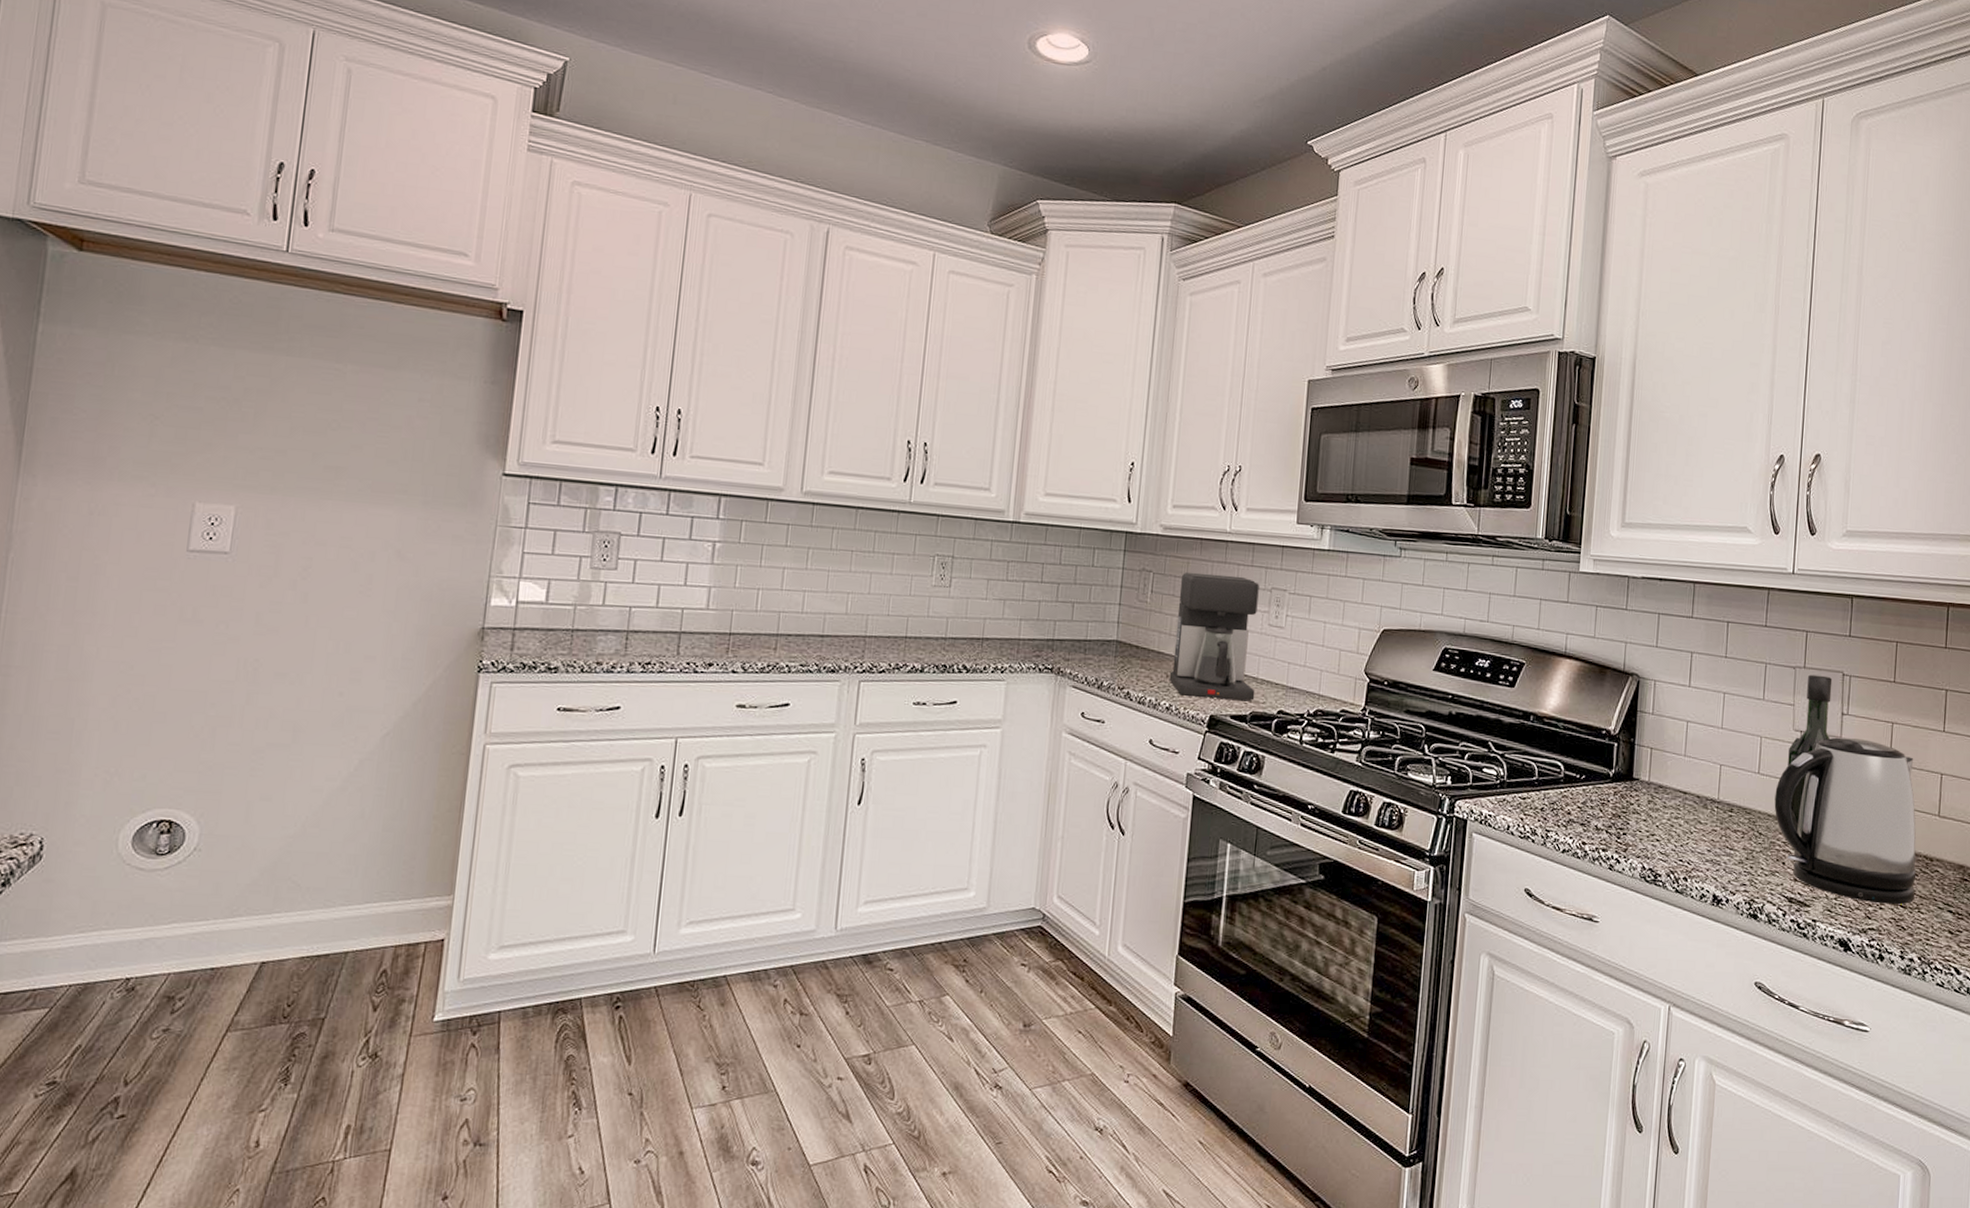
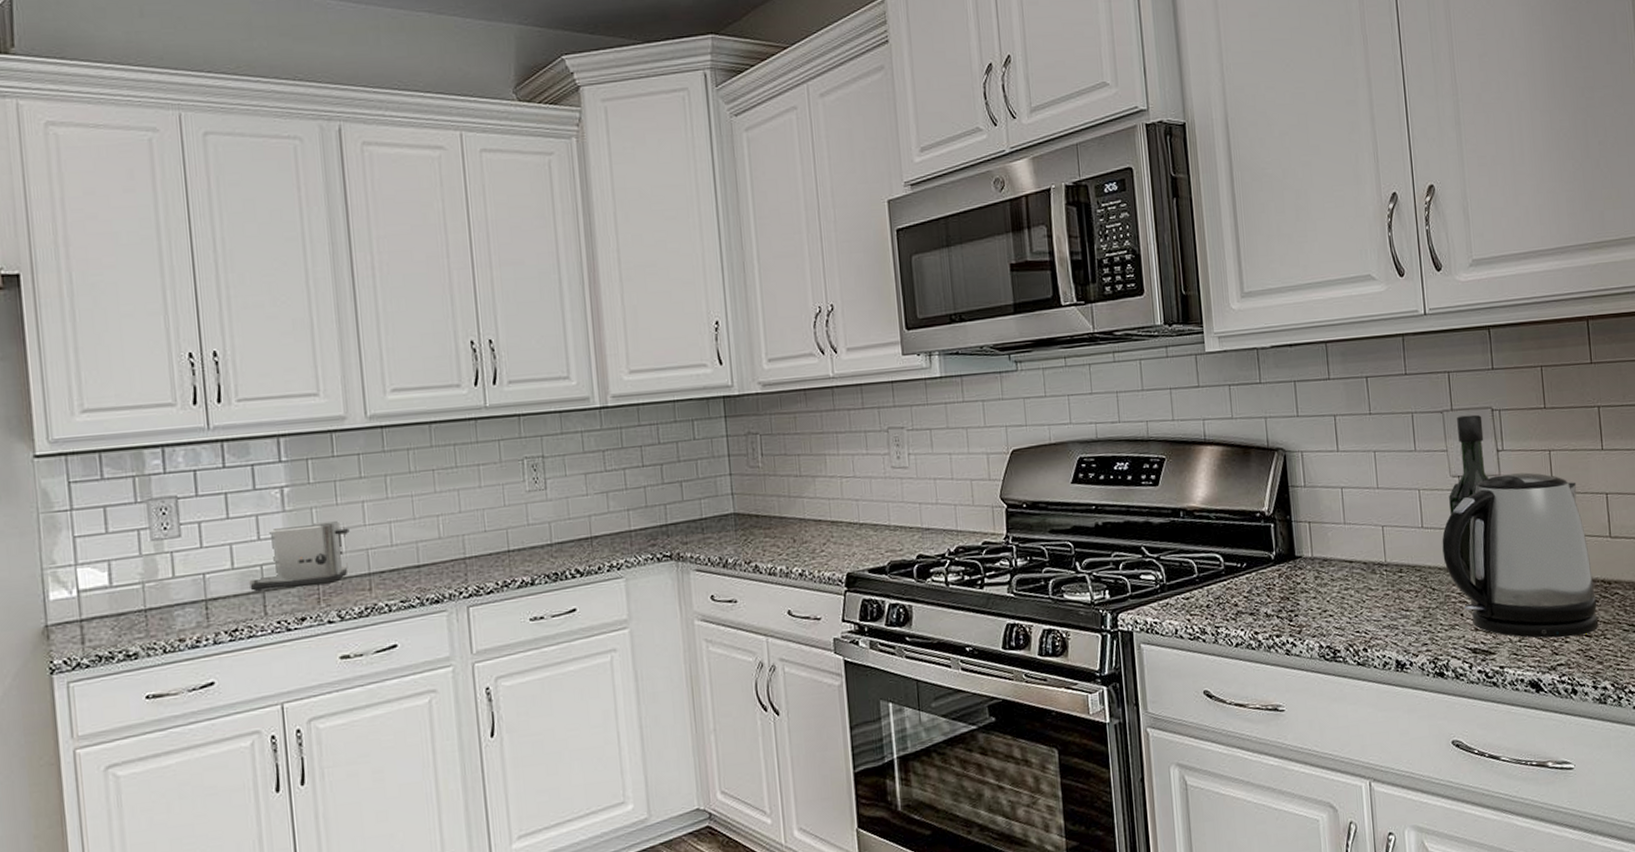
toaster: none [668,578,767,638] -> present [247,521,350,592]
coffee maker: present [1169,571,1260,701] -> none [791,422,891,558]

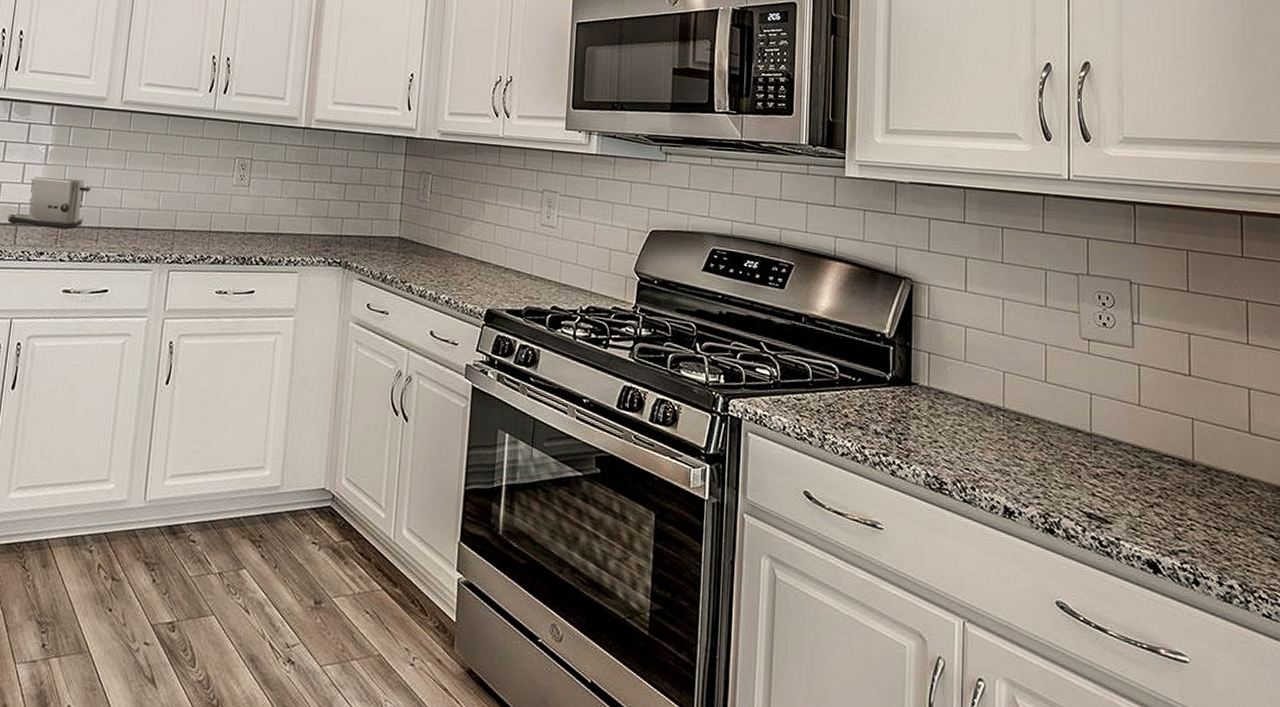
kettle: present [1442,472,1599,639] -> none [1065,347,1230,527]
bottle: present [1449,414,1490,581] -> none [1077,282,1122,445]

